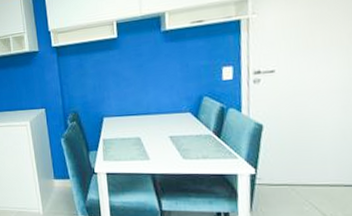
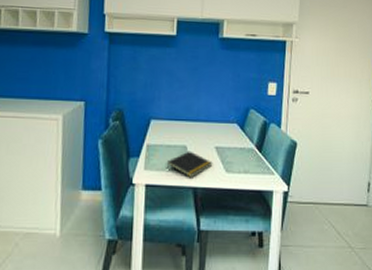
notepad: none [122,142,169,166] -> present [166,151,213,178]

